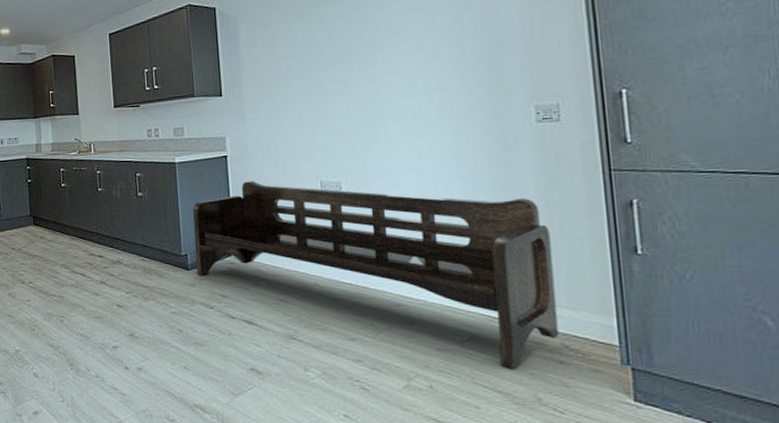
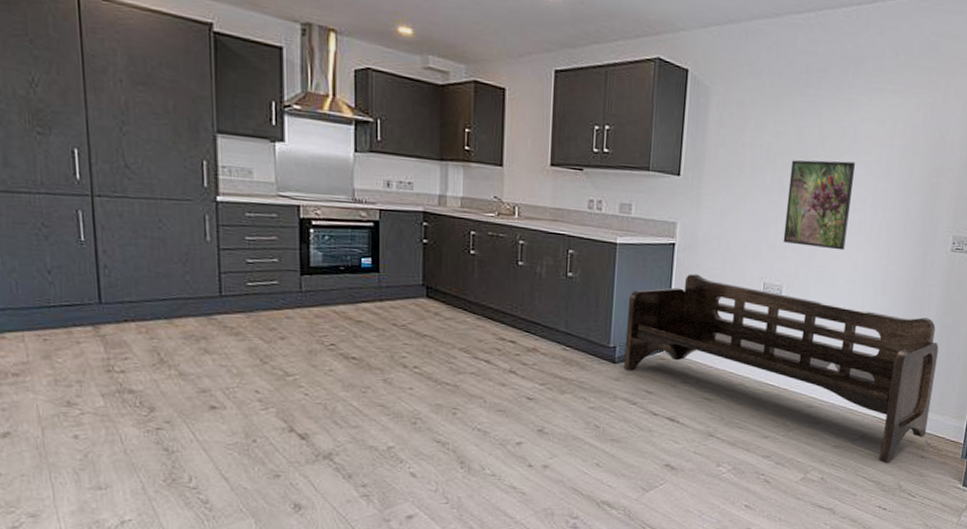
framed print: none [326,52,403,141] -> present [783,160,856,251]

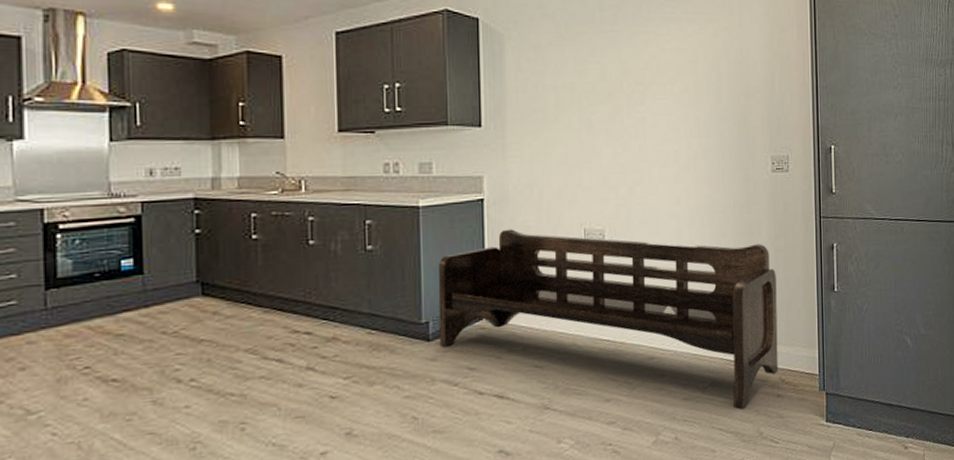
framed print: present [783,160,856,251] -> none [596,93,664,185]

